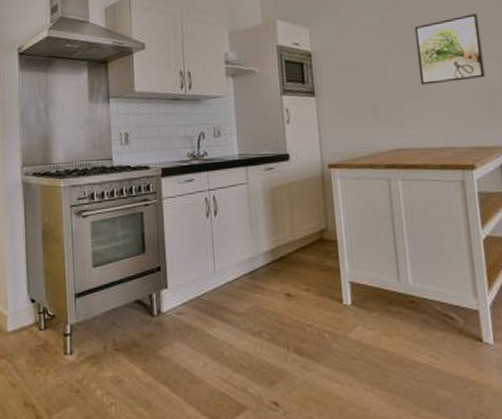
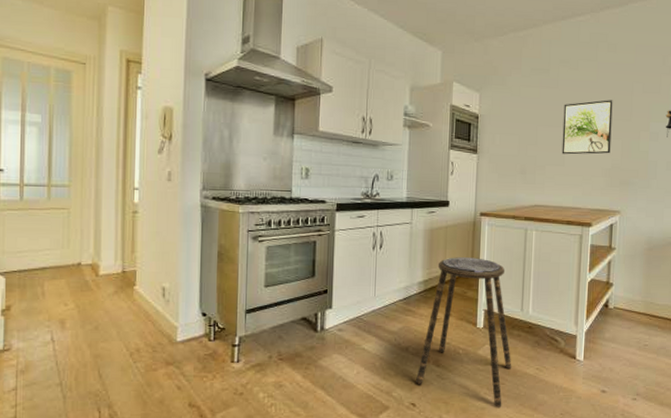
stool: none [275,218,397,408] -> present [416,257,512,407]

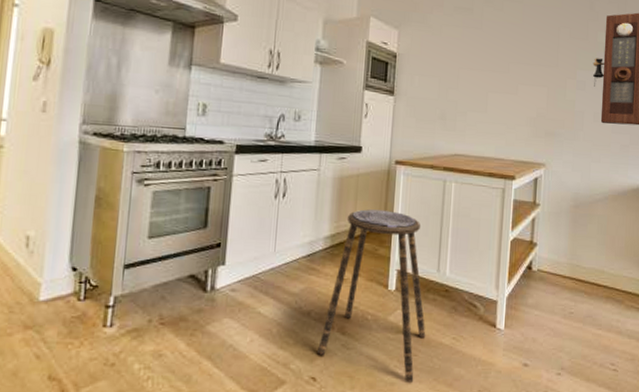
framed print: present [562,100,613,155] -> none [484,44,539,102]

